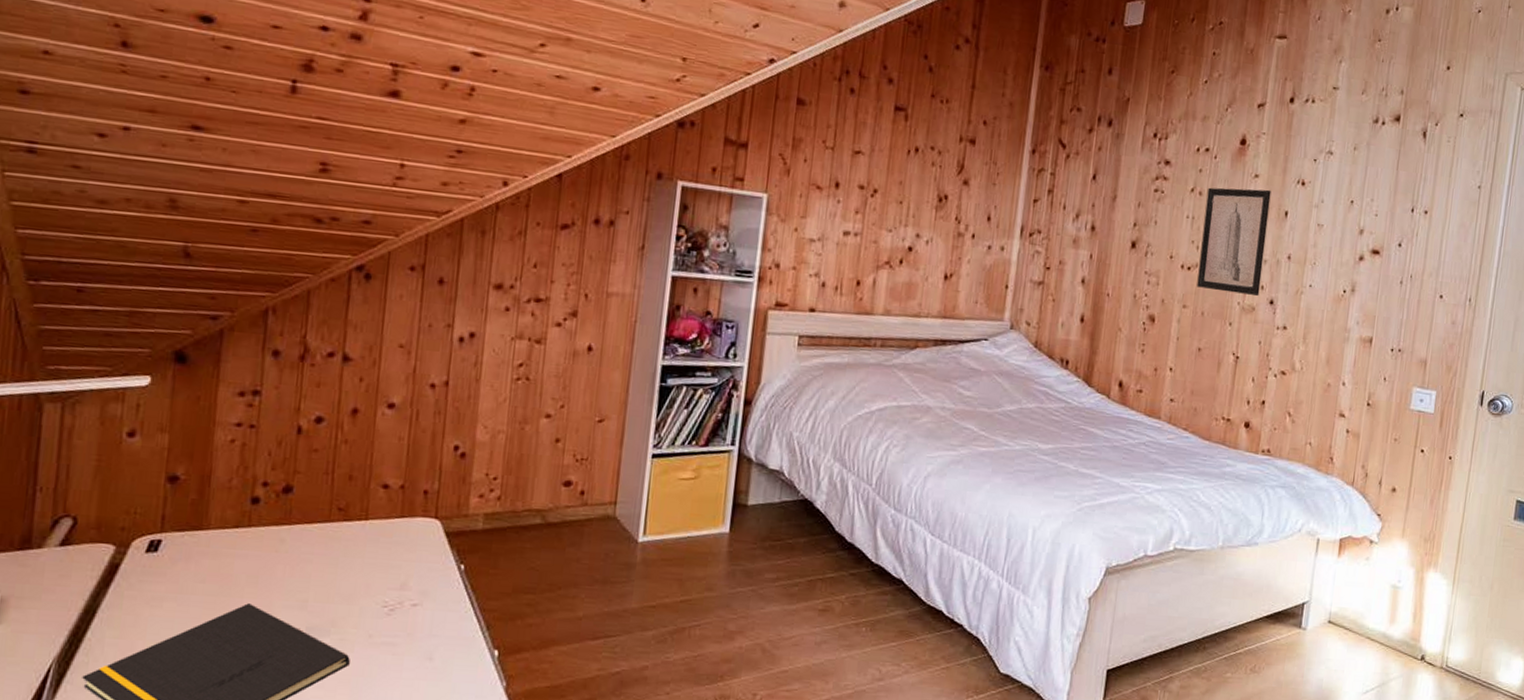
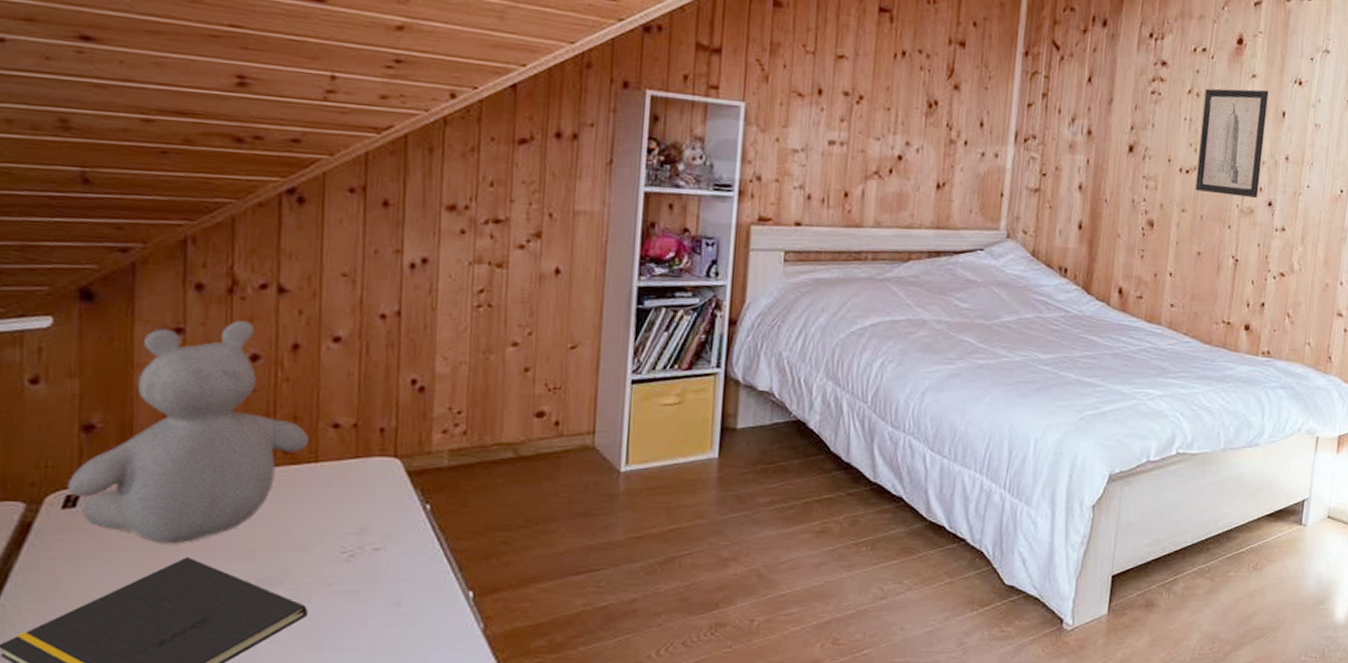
teddy bear: none [151,385,361,591] -> present [67,321,309,544]

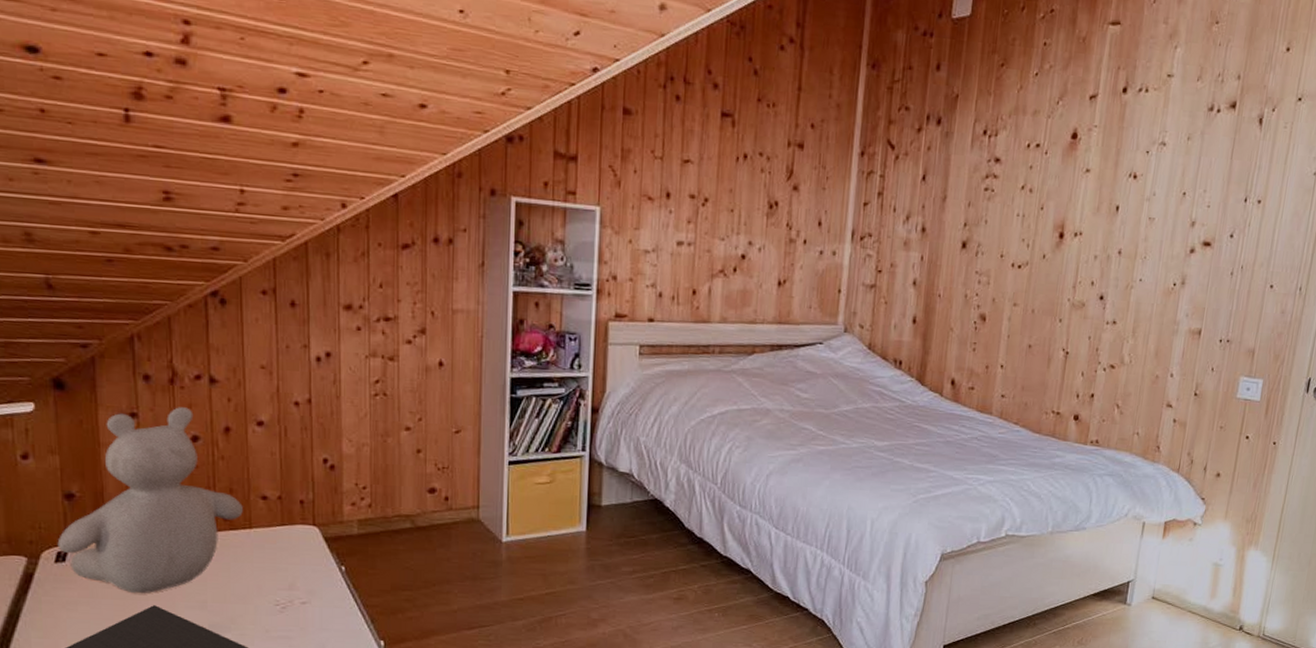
wall art: present [1195,88,1269,198] -> none [1027,184,1103,292]

